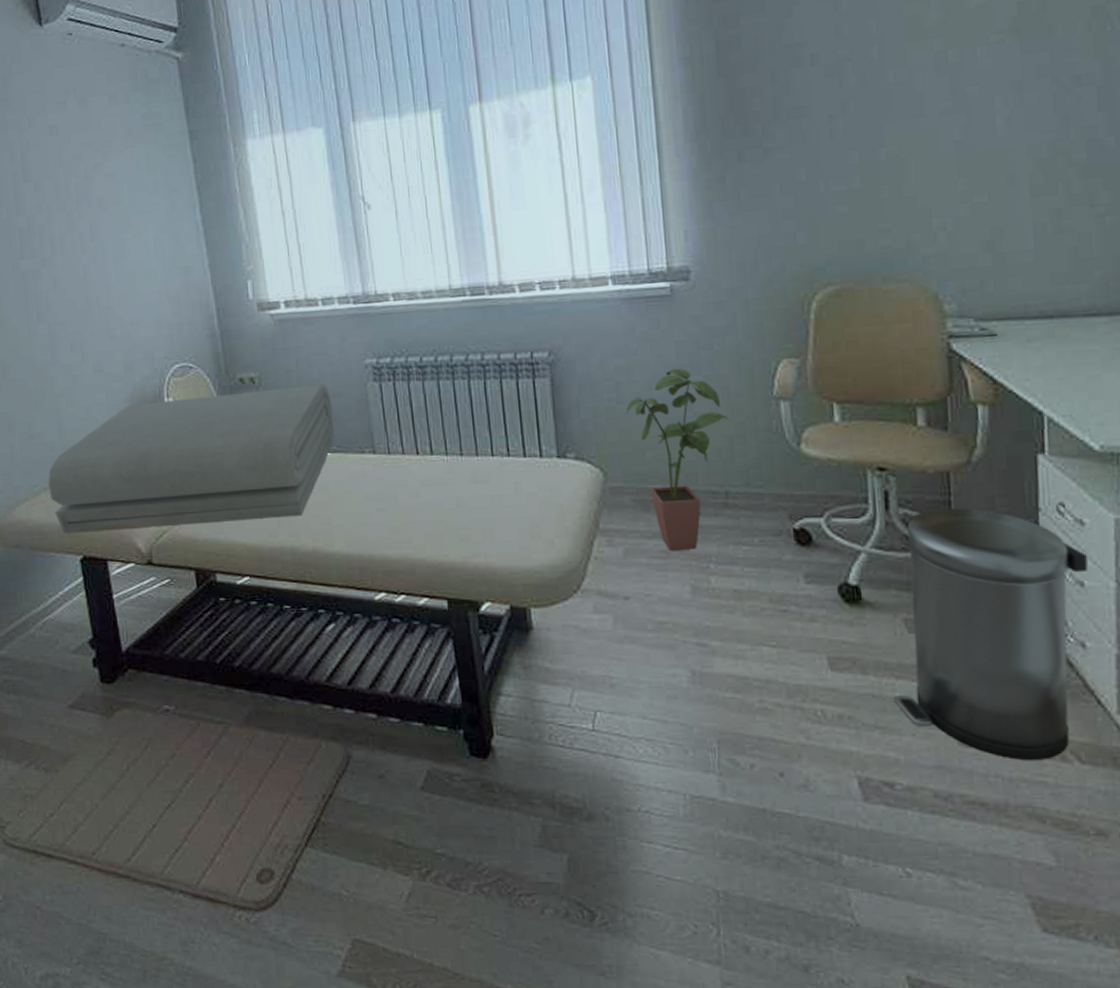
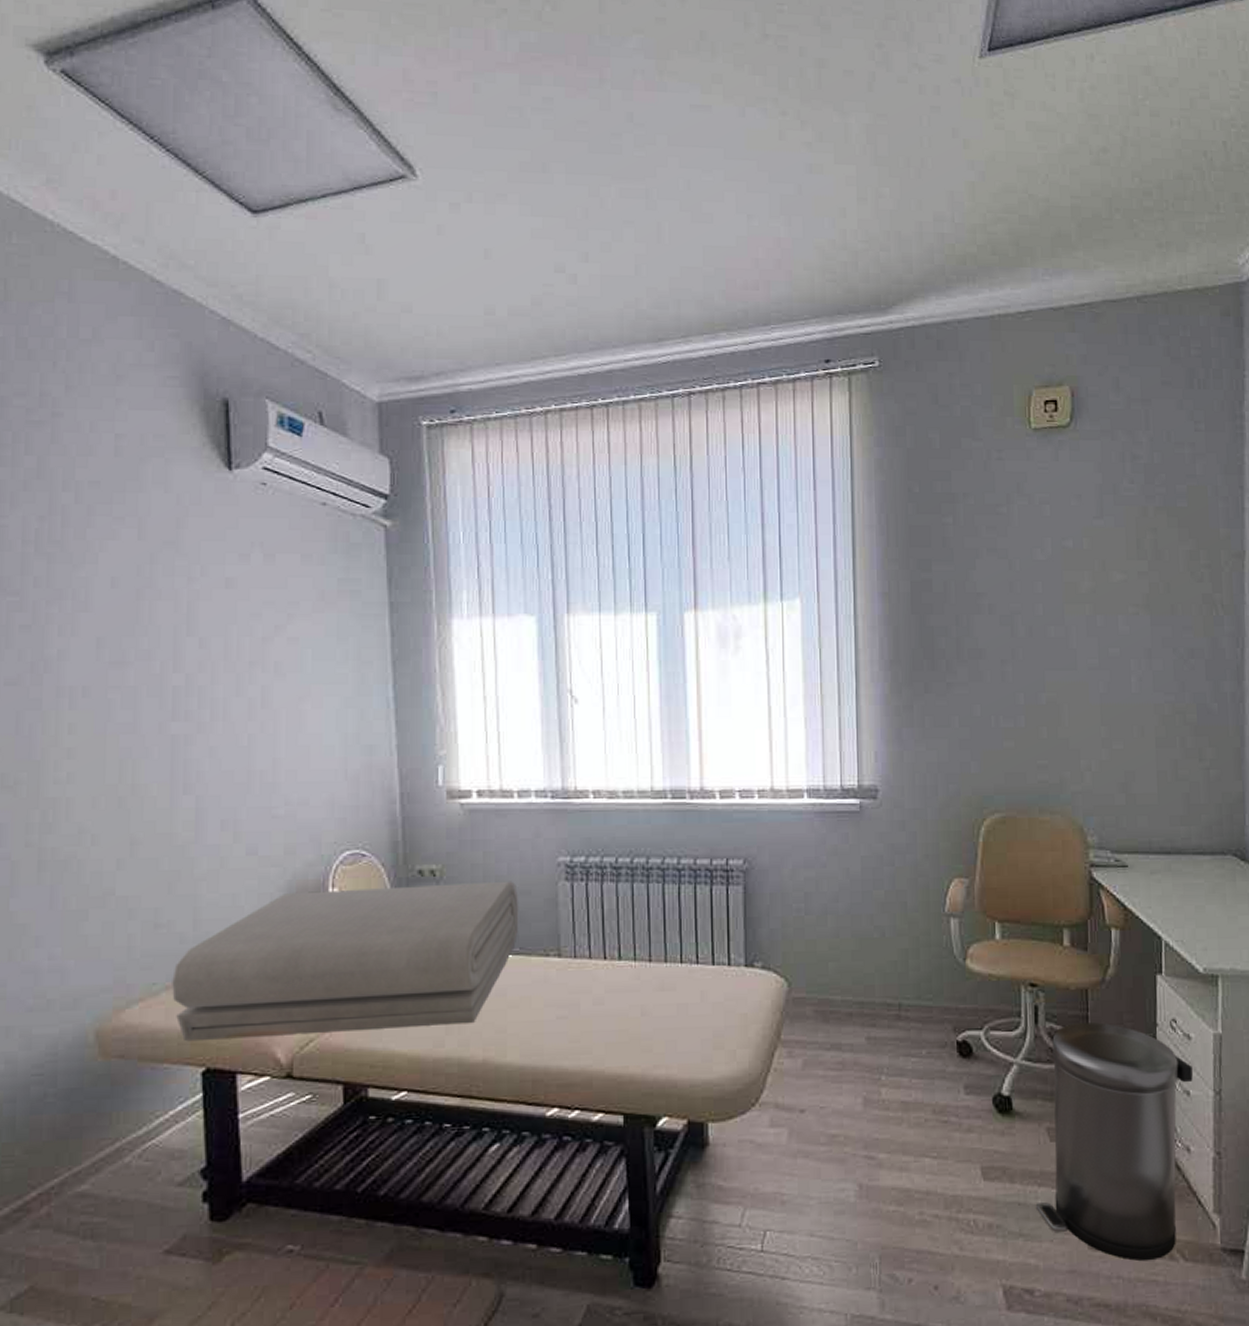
house plant: present [626,368,729,550] -> none [813,882,905,1062]

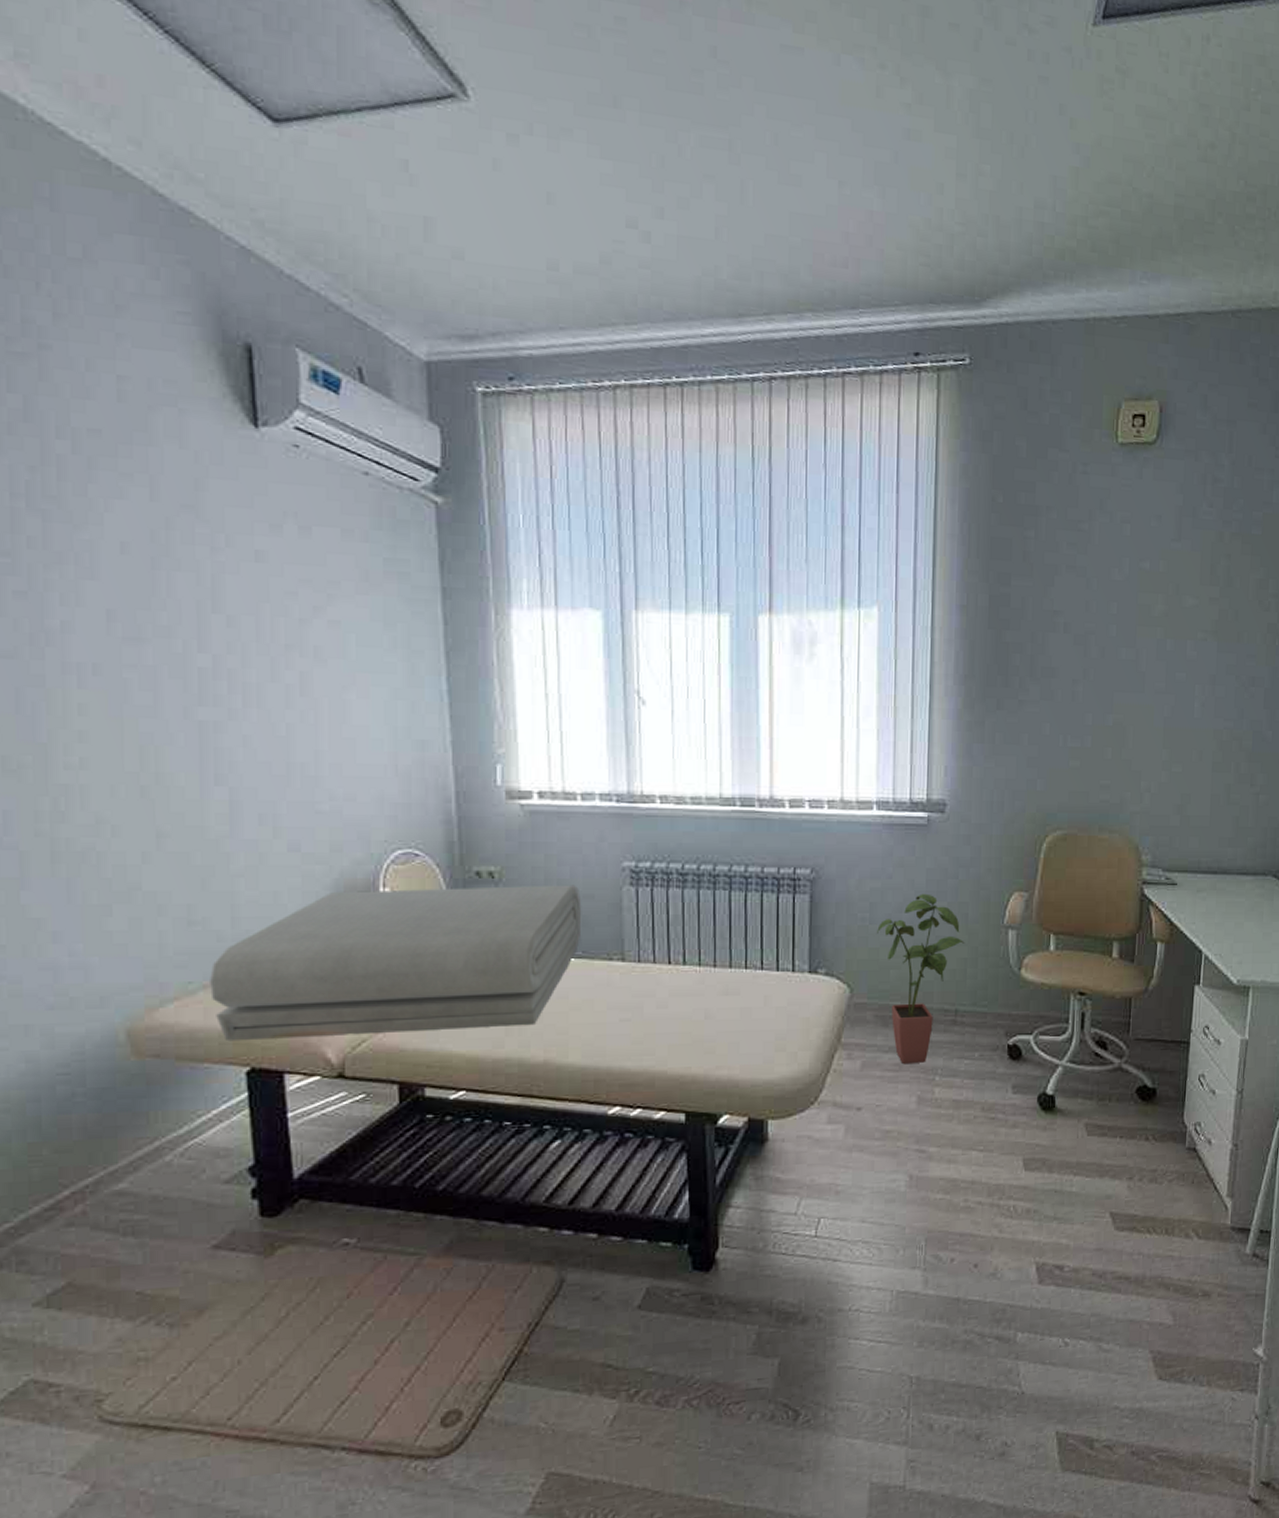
house plant: none [813,882,905,1062] -> present [877,893,965,1063]
pedal bin: present [1035,1022,1193,1261] -> none [1070,1028,1219,1239]

